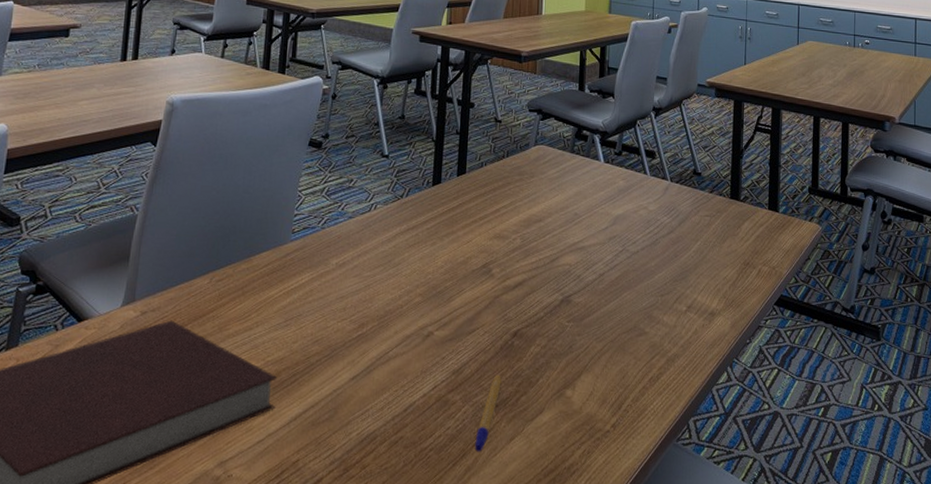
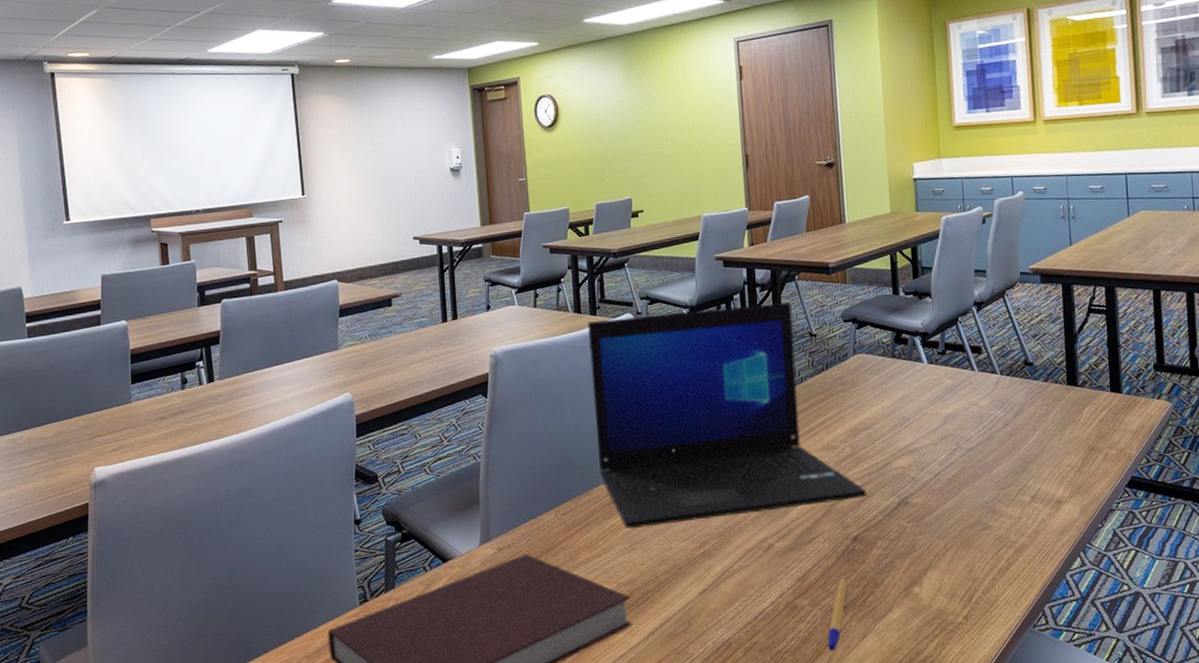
laptop: none [263,80,532,303] -> present [588,302,867,529]

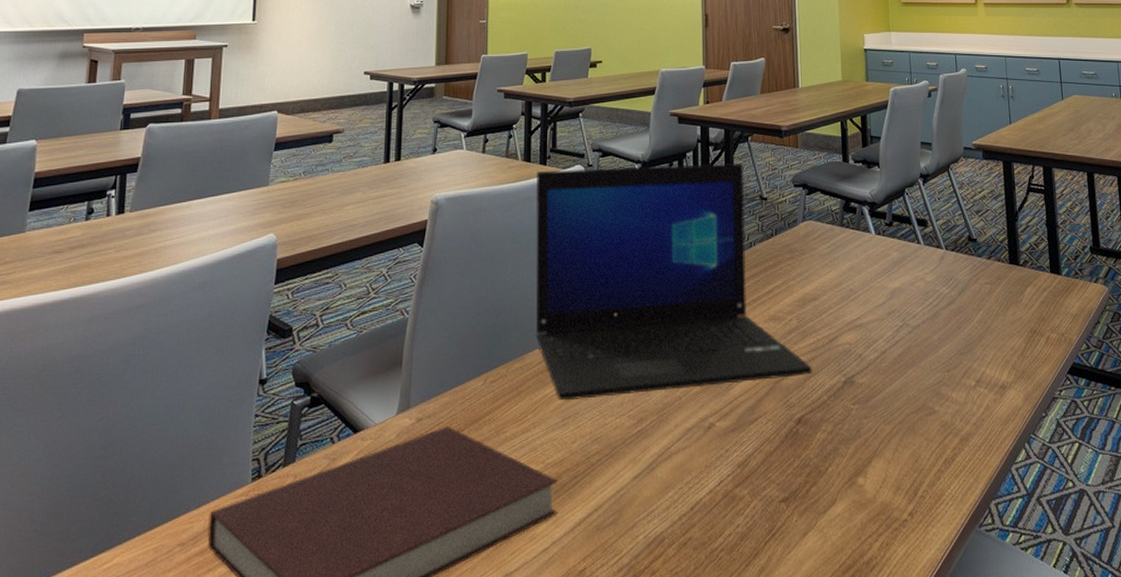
pen: present [827,578,847,651] -> none [767,465,789,550]

